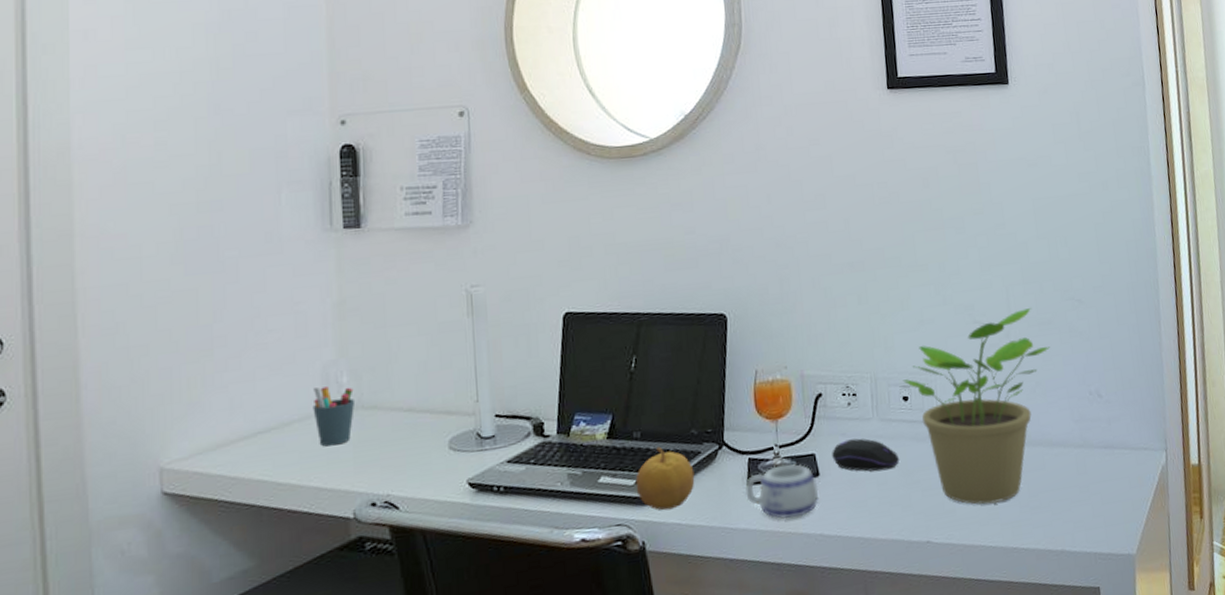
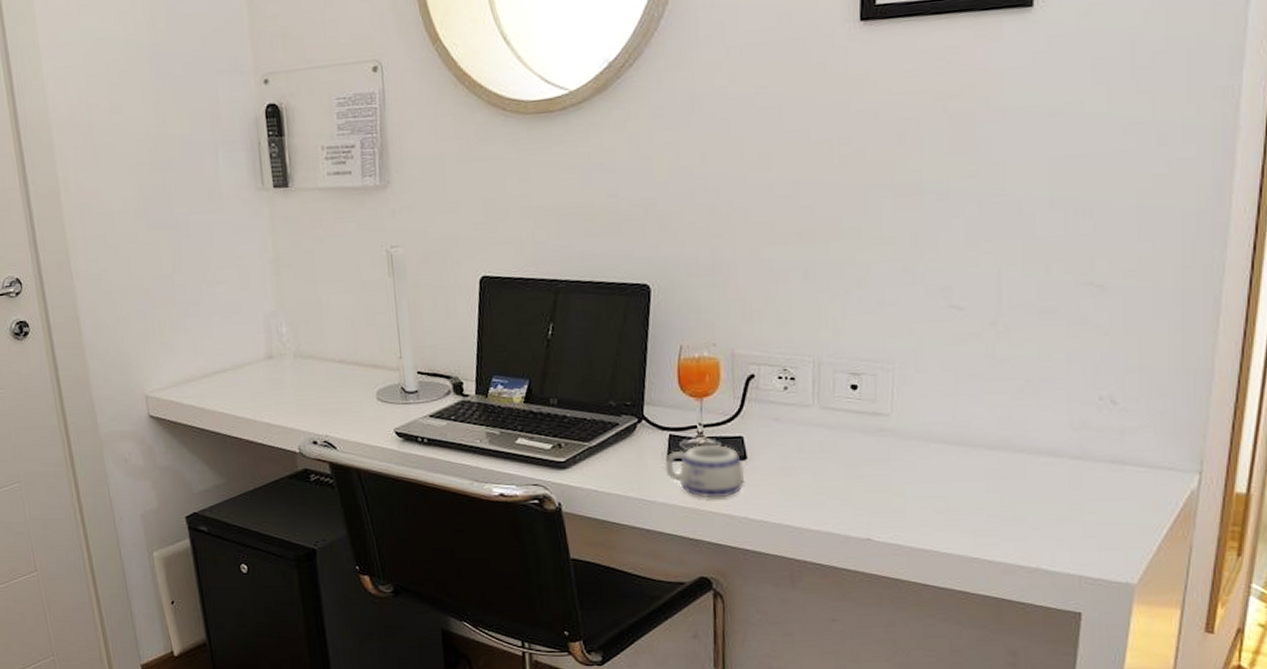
pen holder: present [312,386,356,447] -> none [258,334,295,389]
fruit: present [635,446,695,511] -> none [552,414,612,476]
computer mouse: present [832,438,899,472] -> none [762,425,841,461]
potted plant: present [902,308,1051,505] -> none [852,293,1052,509]

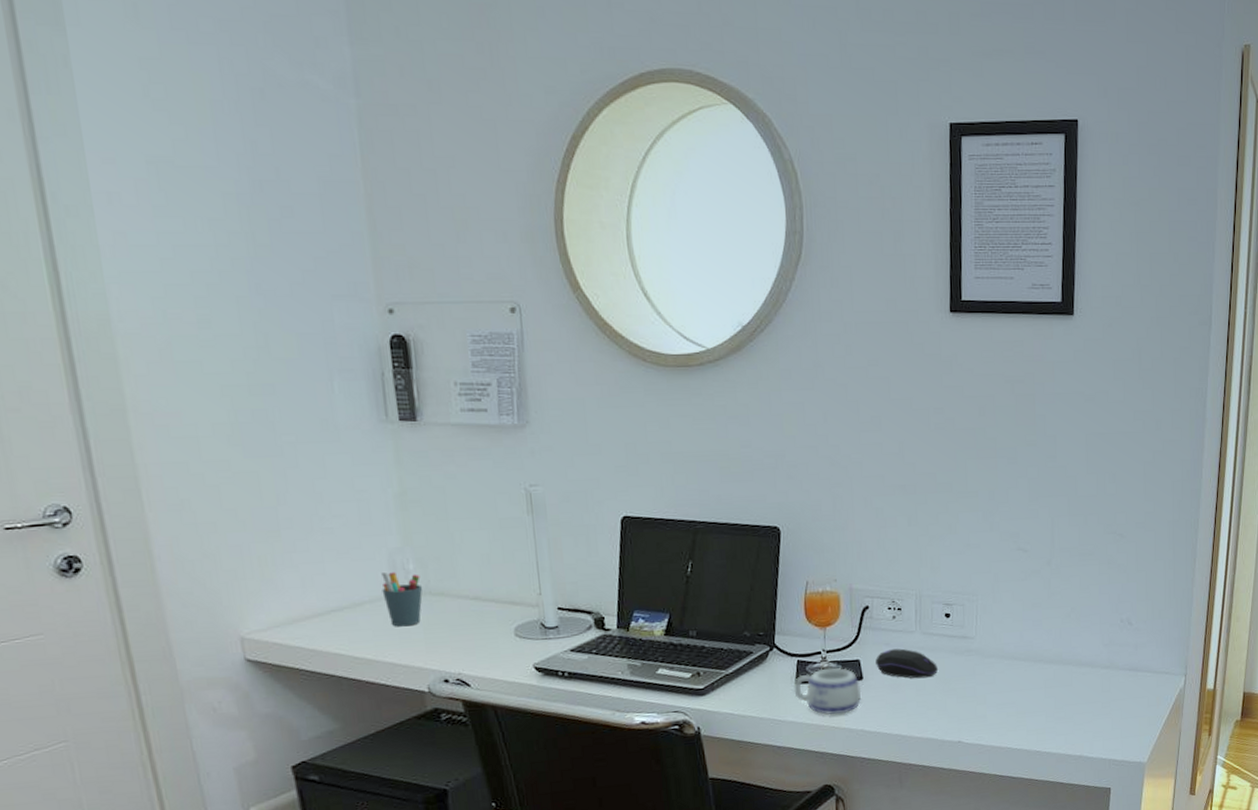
pen holder: none [258,334,295,389] -> present [381,571,423,627]
computer mouse: none [762,425,841,461] -> present [875,648,938,679]

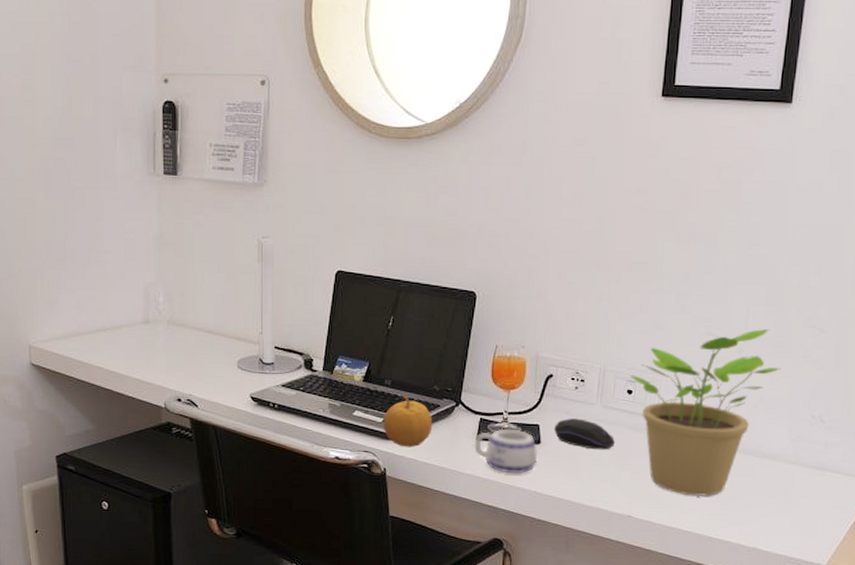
pen holder: present [381,571,423,627] -> none [137,301,169,350]
fruit: none [691,645,747,702] -> present [383,395,433,448]
potted plant: none [946,539,1089,713] -> present [630,329,782,496]

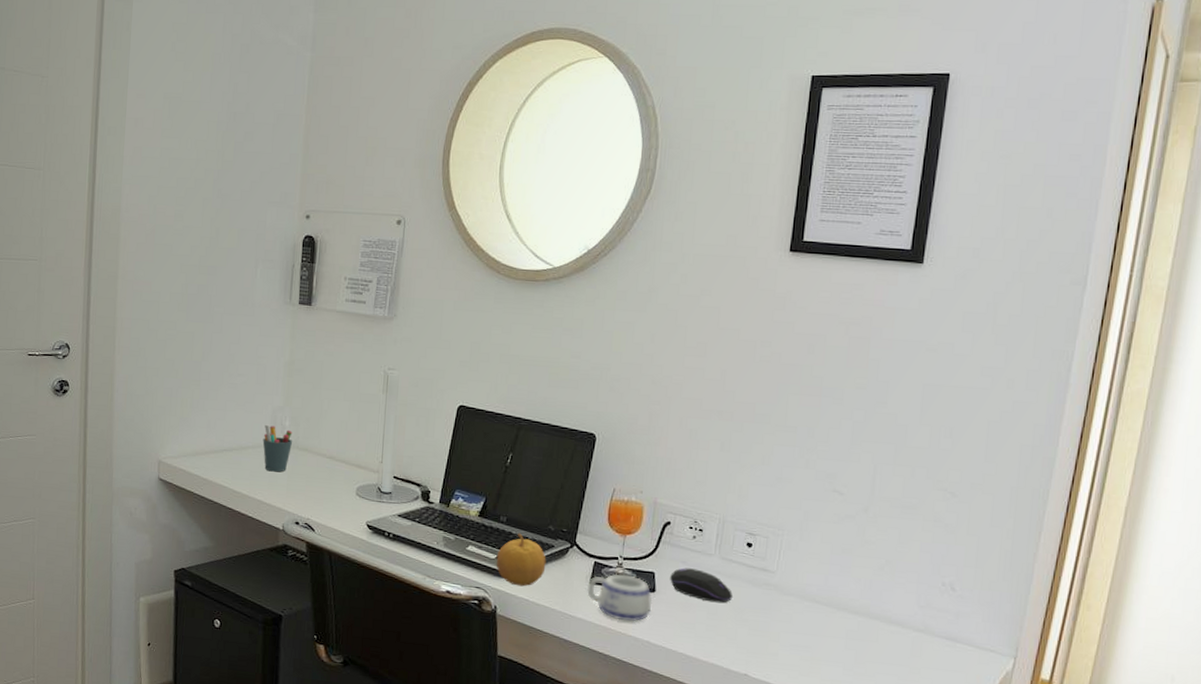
pen holder: none [137,301,169,350] -> present [262,424,293,472]
potted plant: present [630,329,782,496] -> none [750,489,910,660]

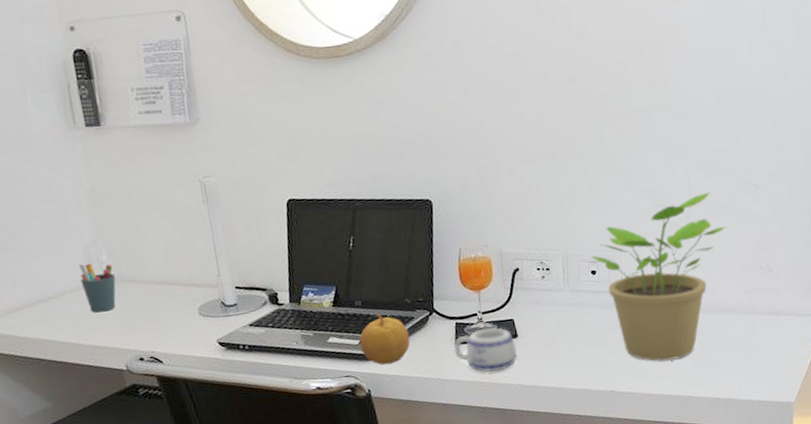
computer mouse: present [670,567,732,603] -> none [528,306,588,334]
potted plant: none [750,489,910,660] -> present [591,192,727,361]

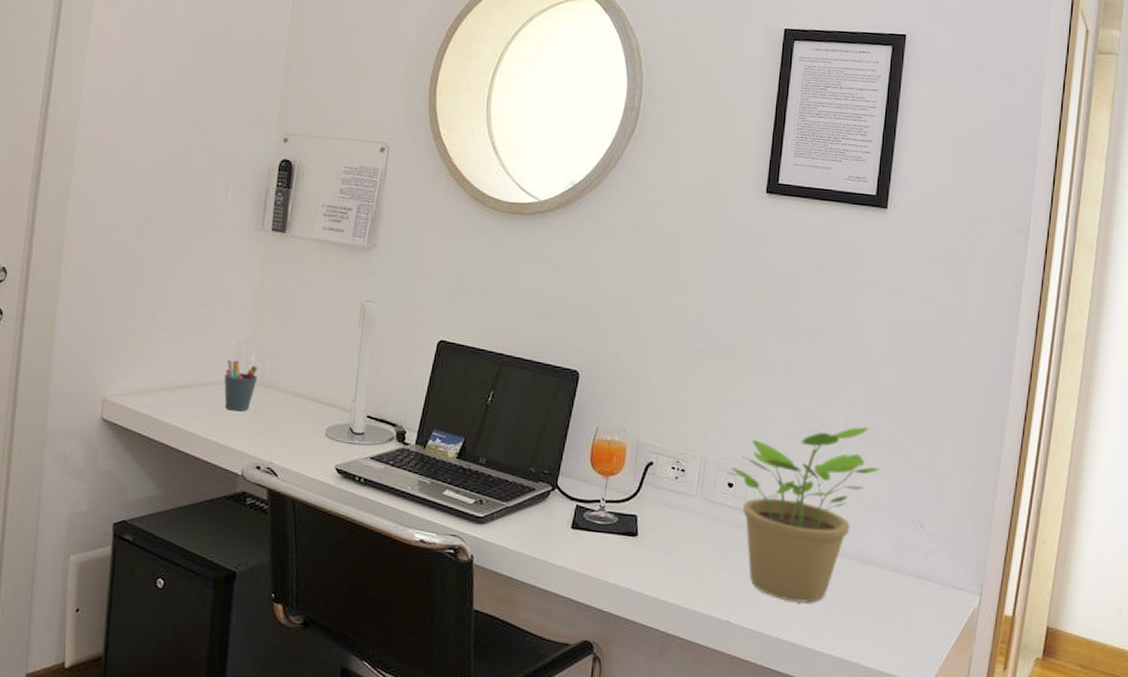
fruit: present [359,313,410,365] -> none [474,475,527,534]
mug: present [453,327,518,373] -> none [568,517,635,569]

